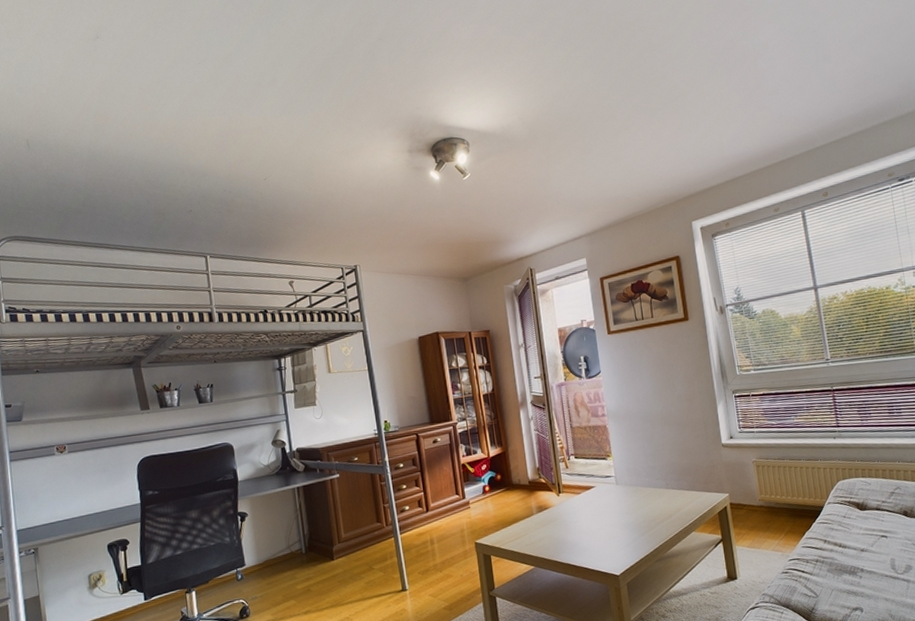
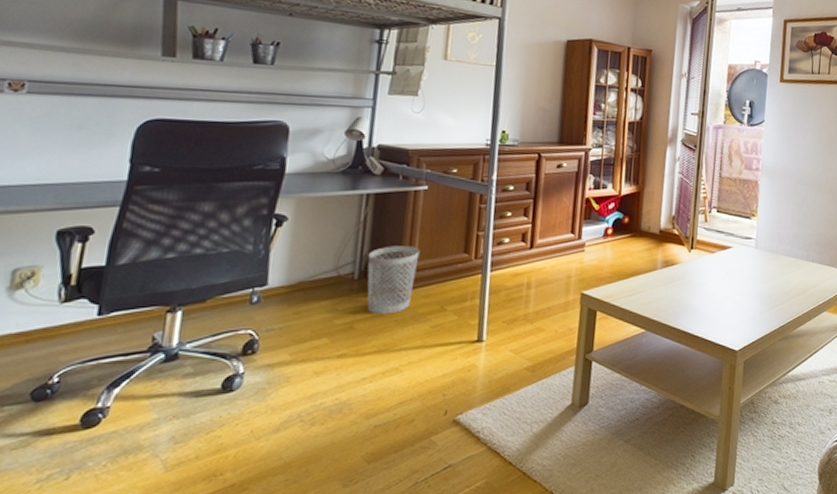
wastebasket: none [308,522,347,578] -> present [367,246,420,314]

